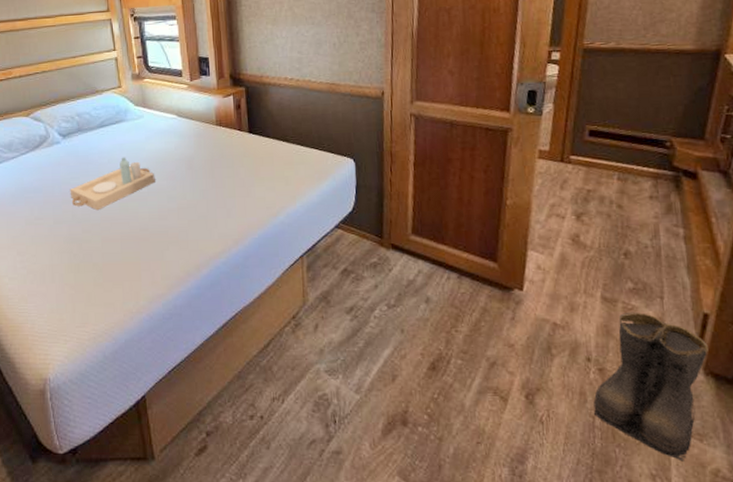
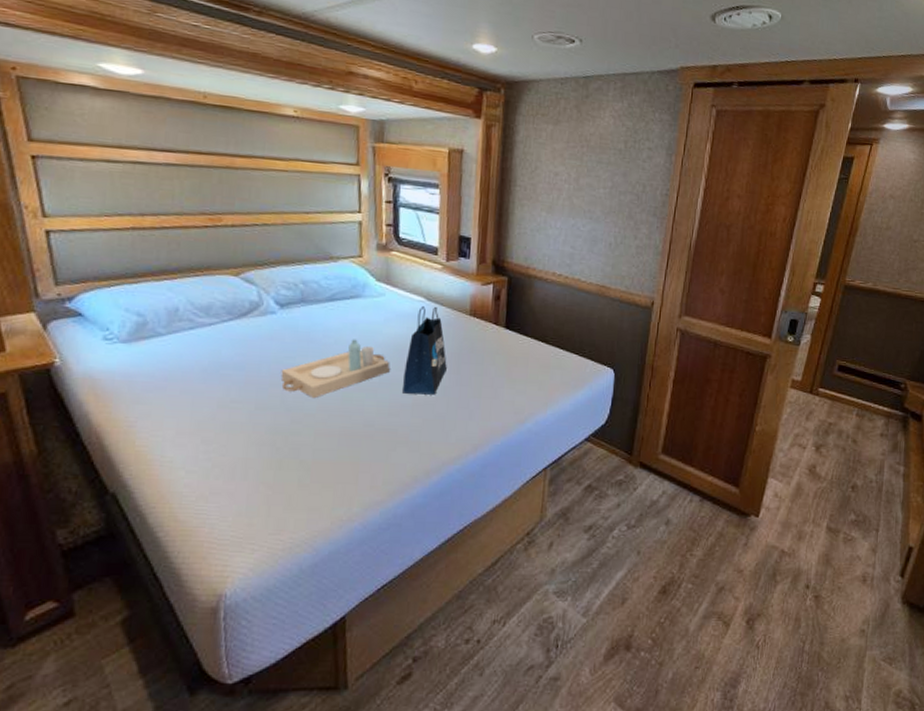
tote bag: none [167,122,203,199] -> present [403,306,447,395]
boots: present [593,311,708,462] -> none [805,542,908,684]

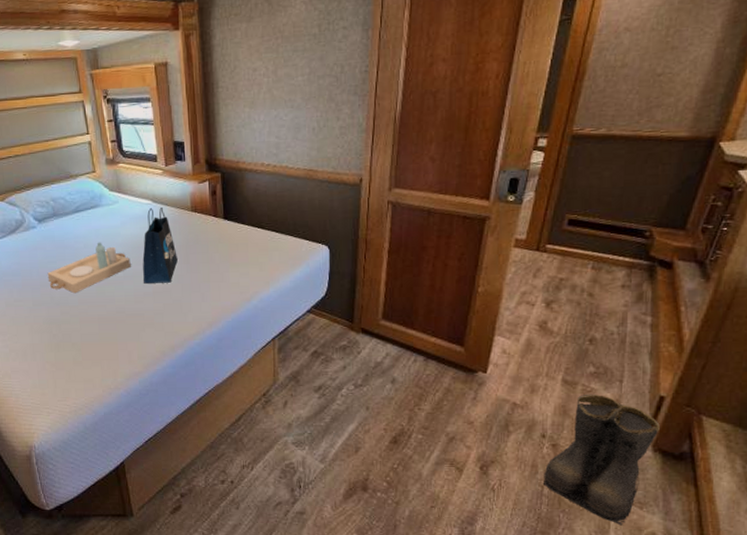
boots: none [805,542,908,684] -> present [544,393,660,526]

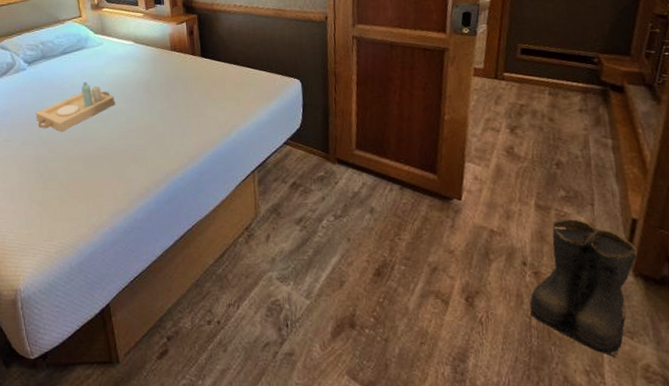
tote bag: present [142,208,178,284] -> none [126,48,159,121]

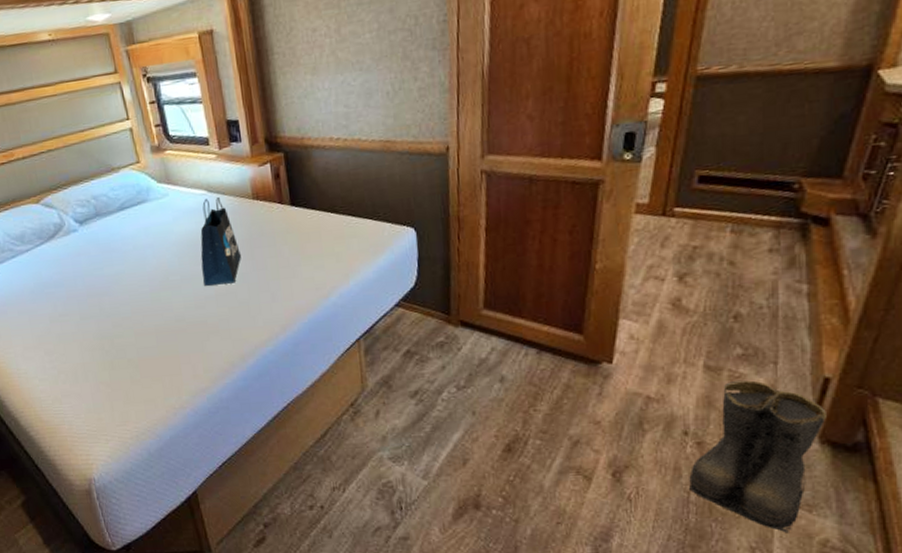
serving tray: present [35,82,115,132] -> none [94,242,188,303]
tote bag: none [126,48,159,121] -> present [200,198,241,286]

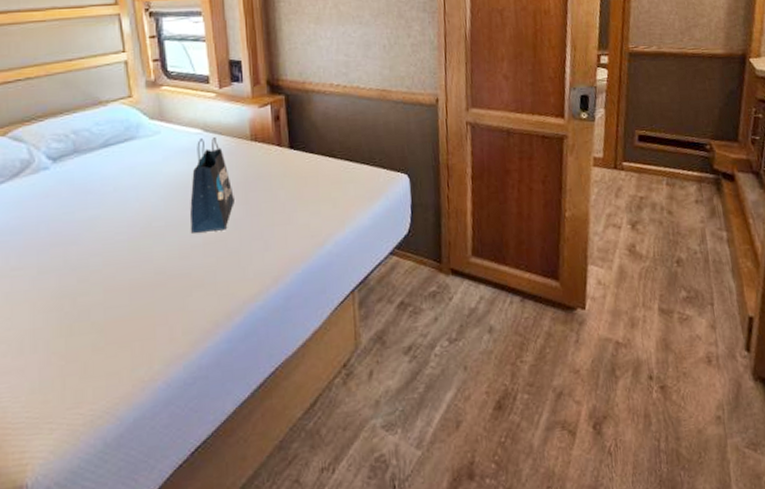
boots: present [689,379,827,533] -> none [657,321,755,476]

